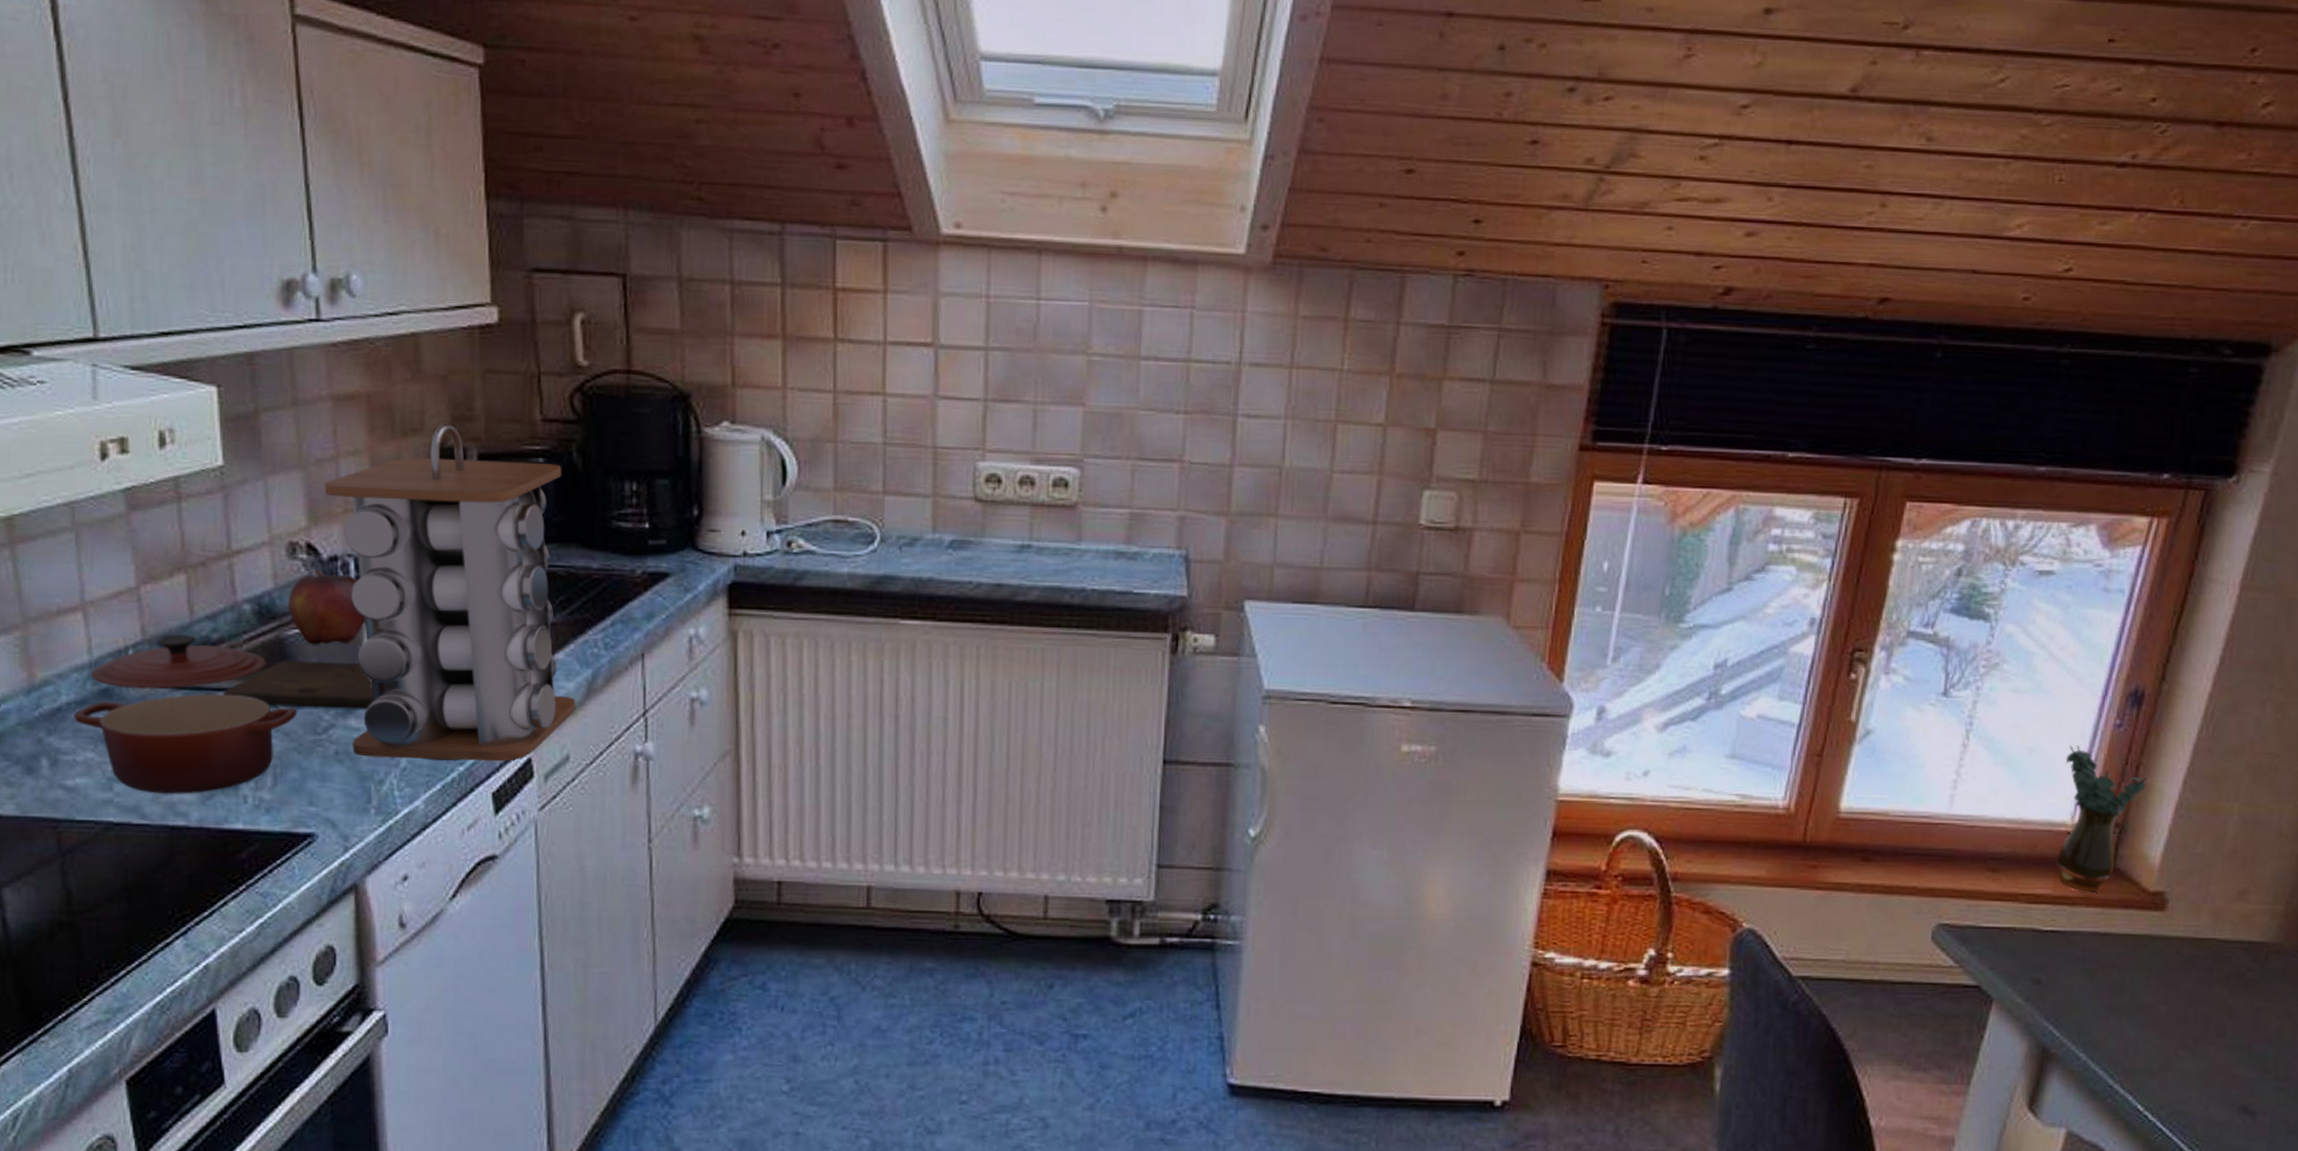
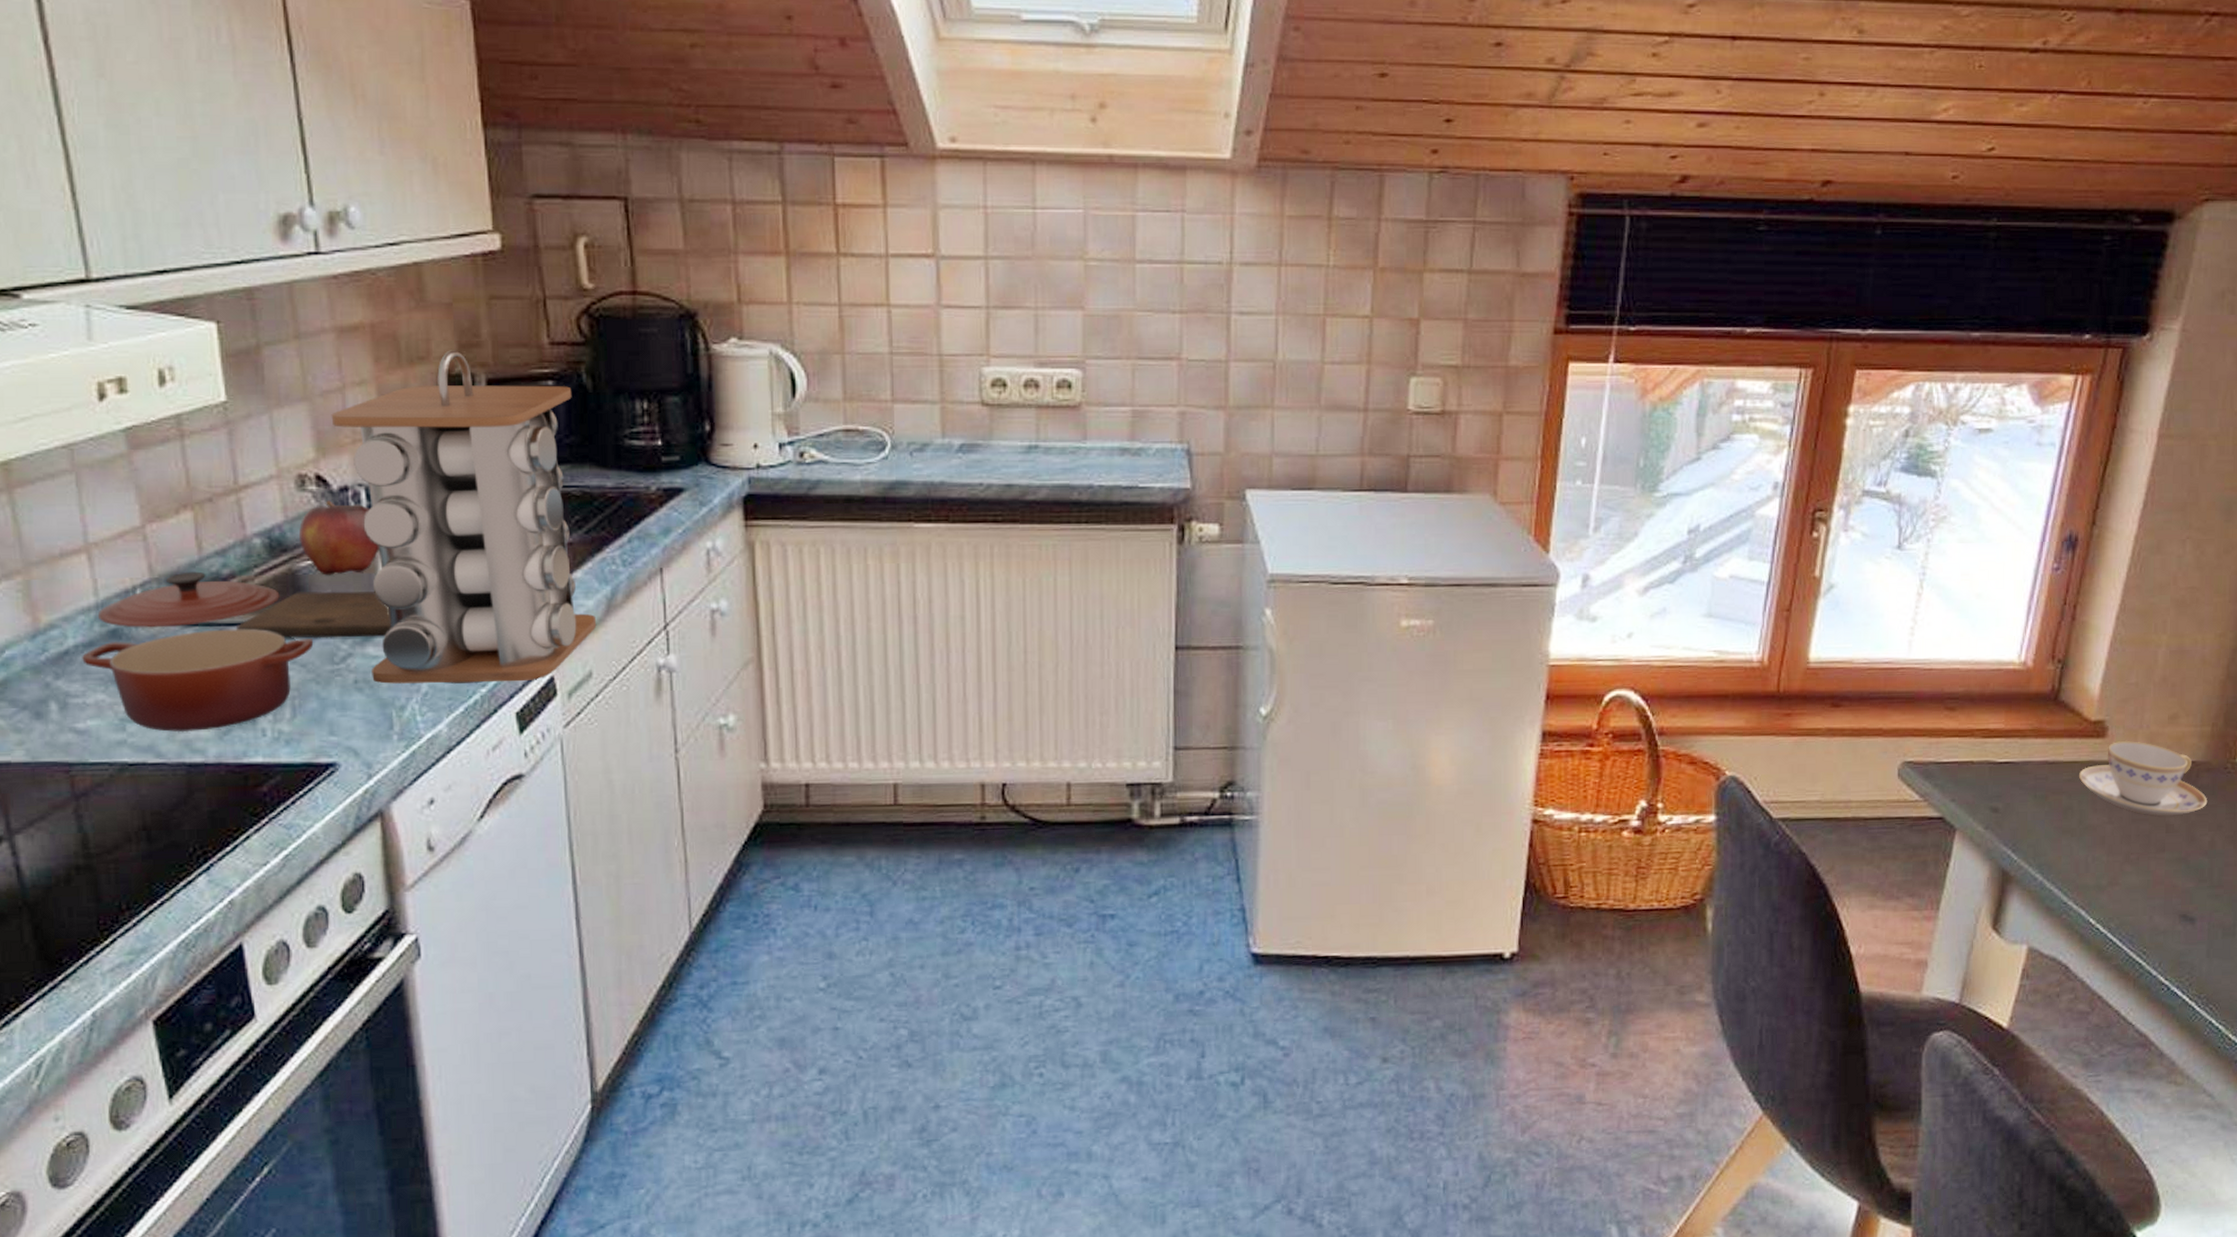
vase: present [2056,745,2148,892] -> none [2006,589,2084,725]
teacup: none [2132,915,2277,1000] -> present [2078,741,2208,816]

